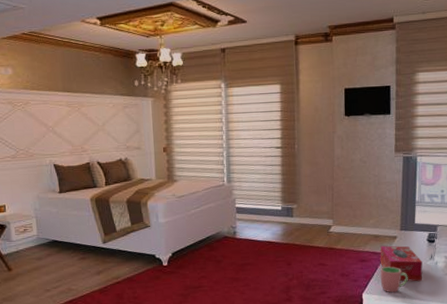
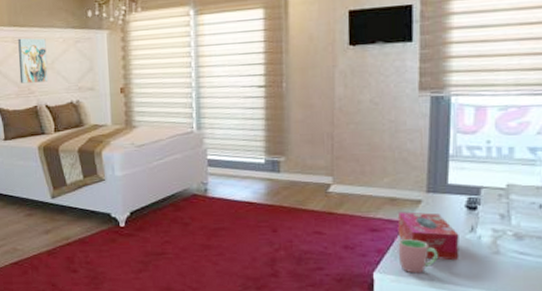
wall art: none [72,102,100,143] -> present [18,38,49,84]

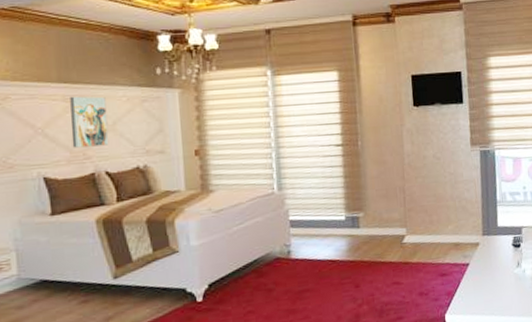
tissue box: present [397,212,459,261] -> none [462,253,511,295]
cup: present [398,239,438,274] -> none [463,279,495,311]

